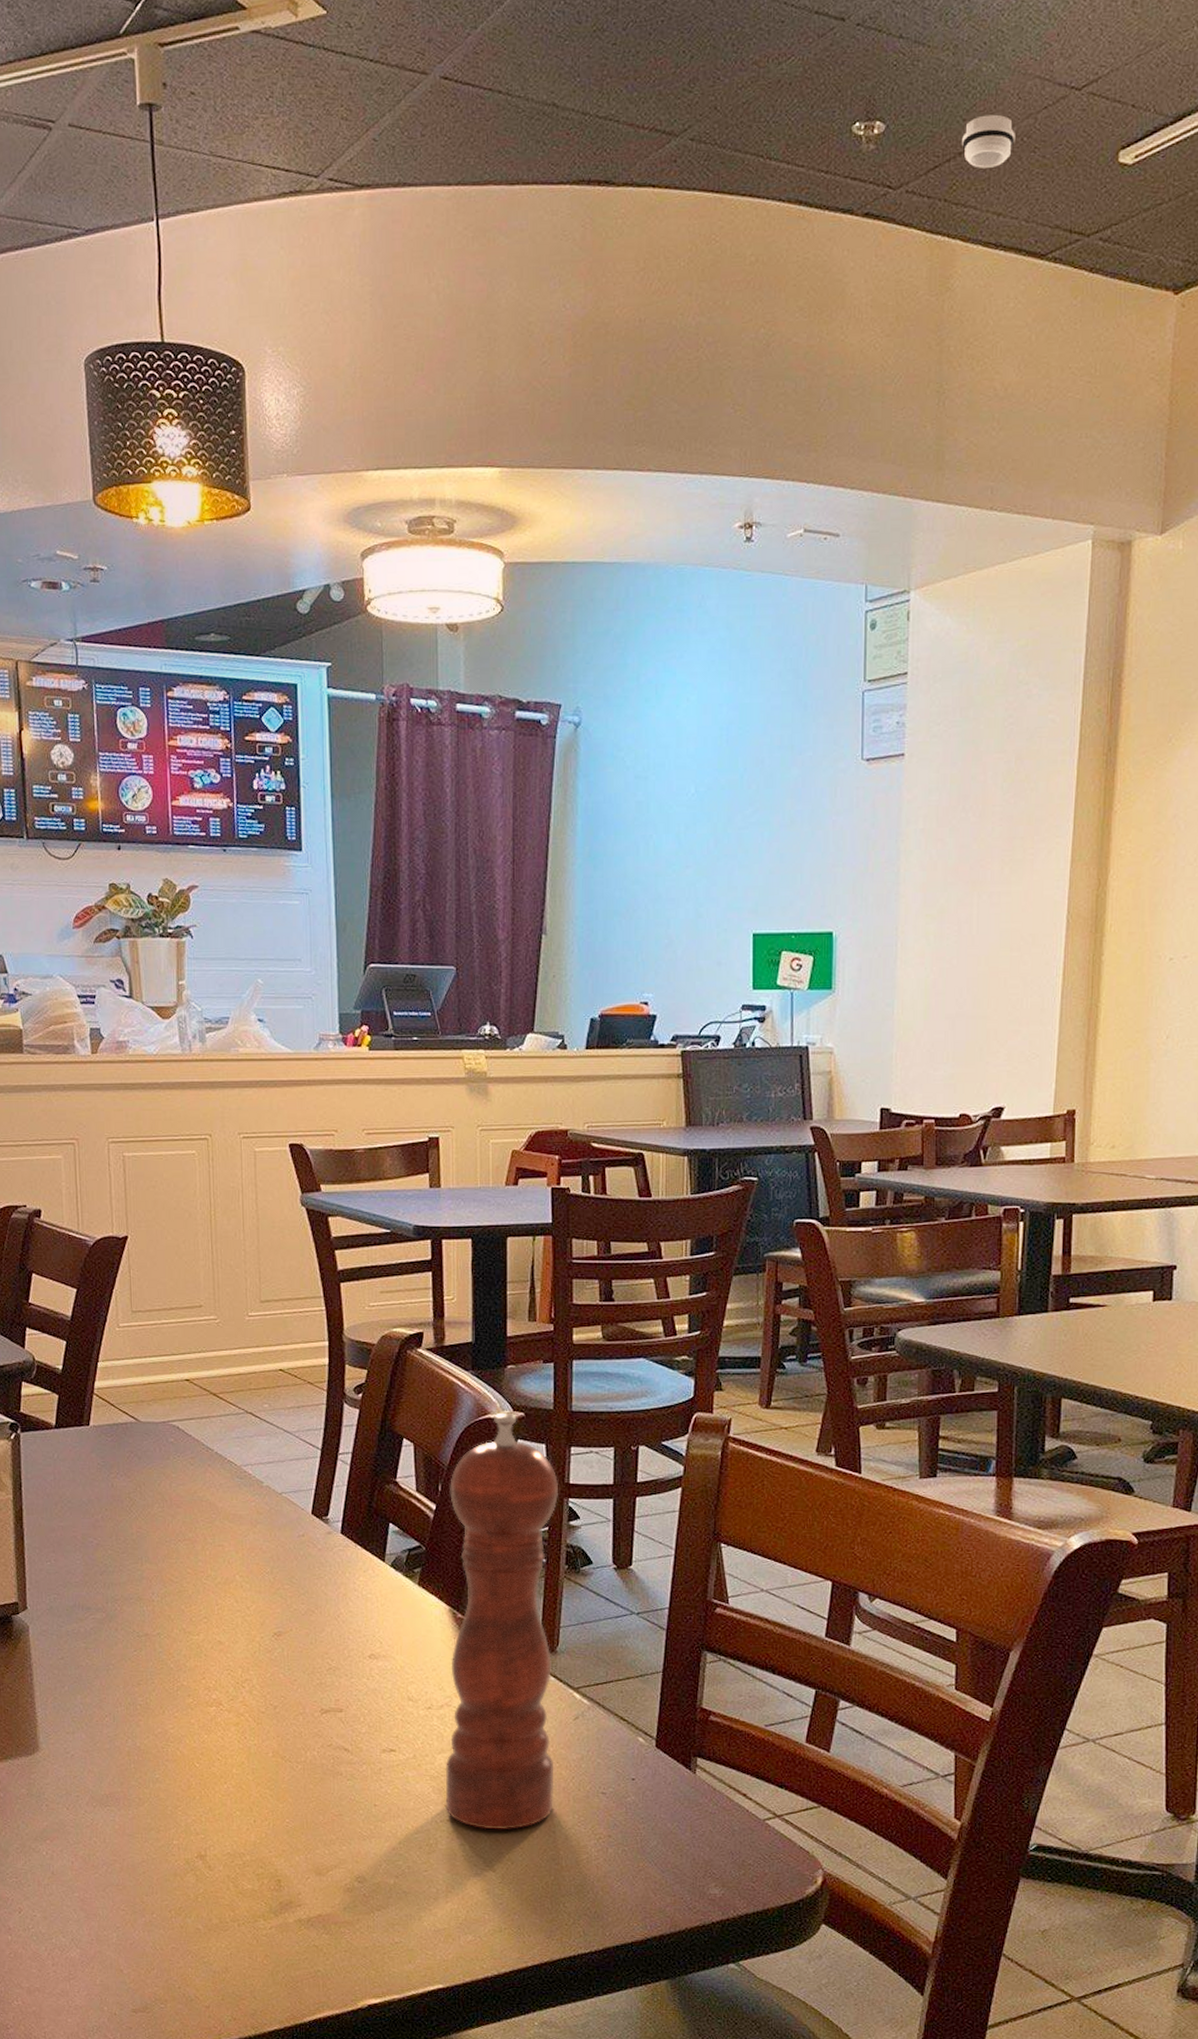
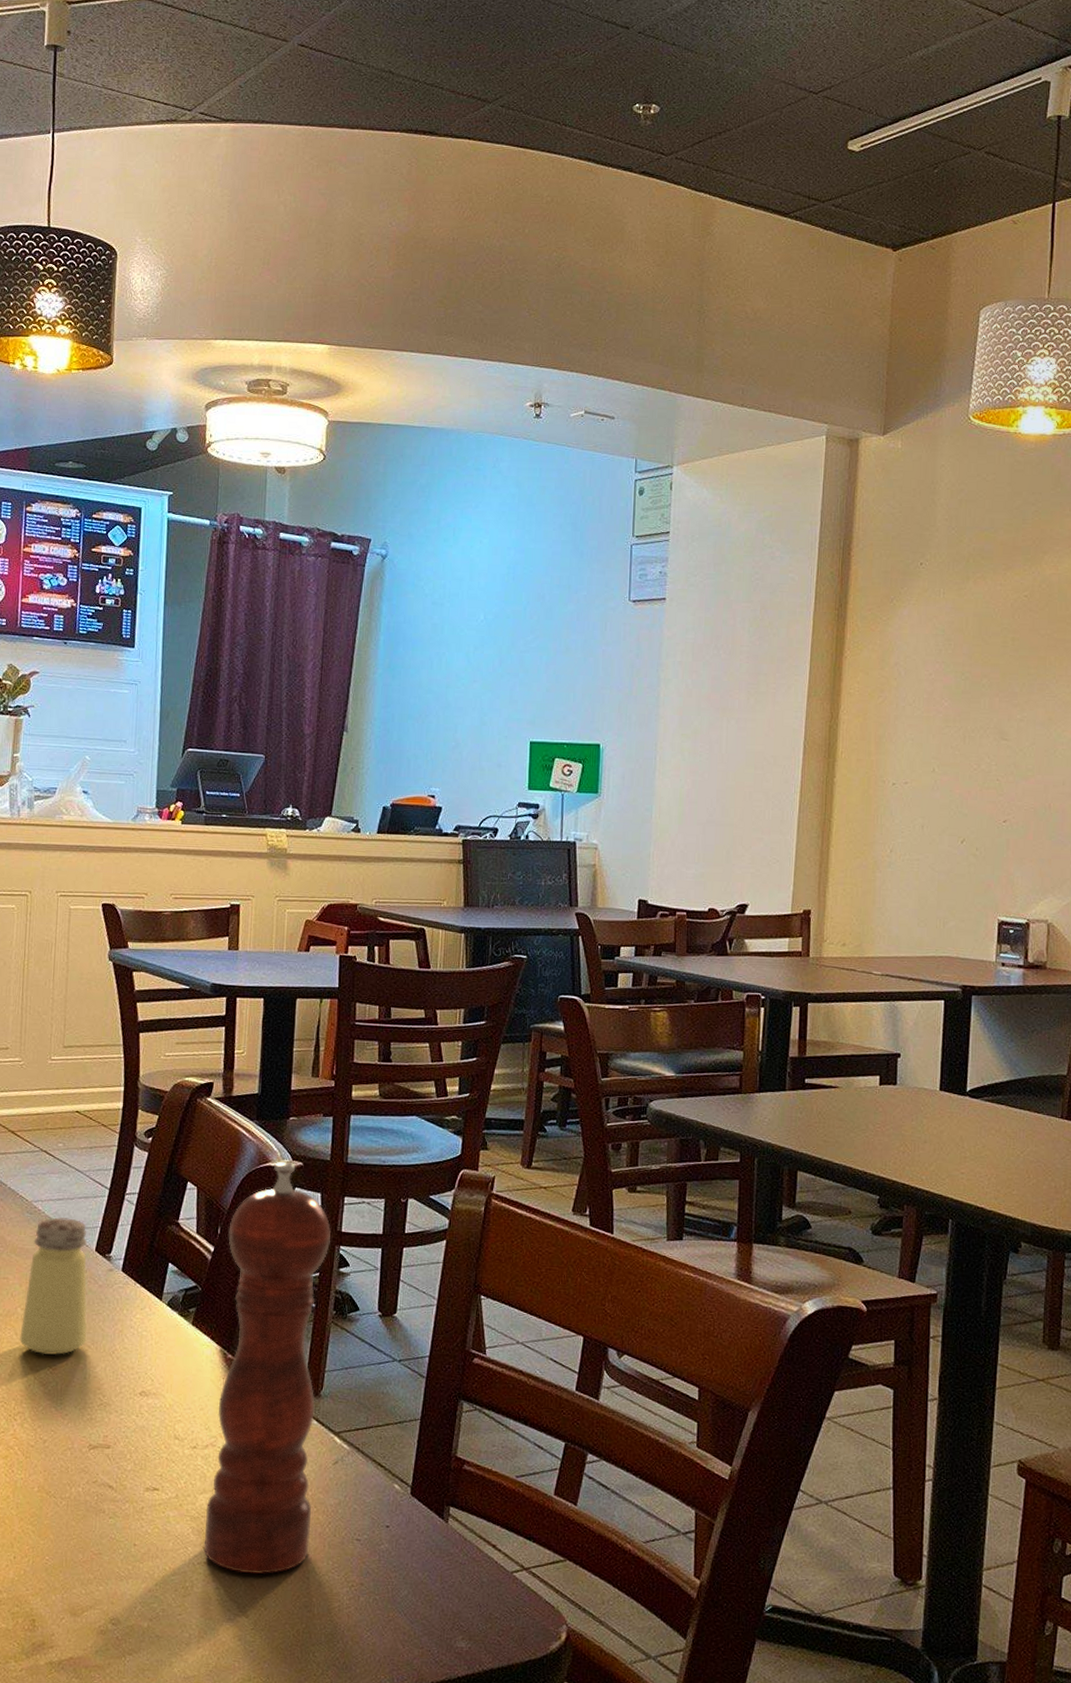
saltshaker: none [241,1481,310,1622] -> present [20,1217,87,1355]
smoke detector: present [962,114,1015,168] -> none [722,106,765,145]

